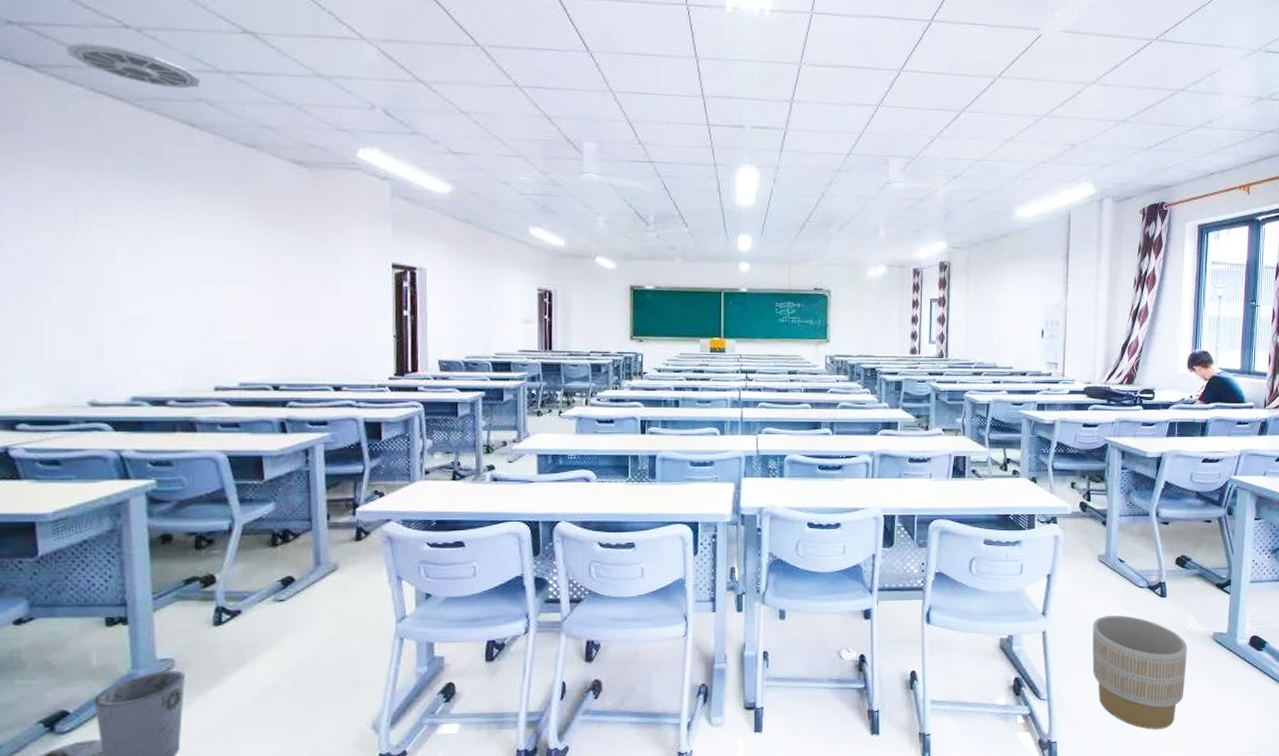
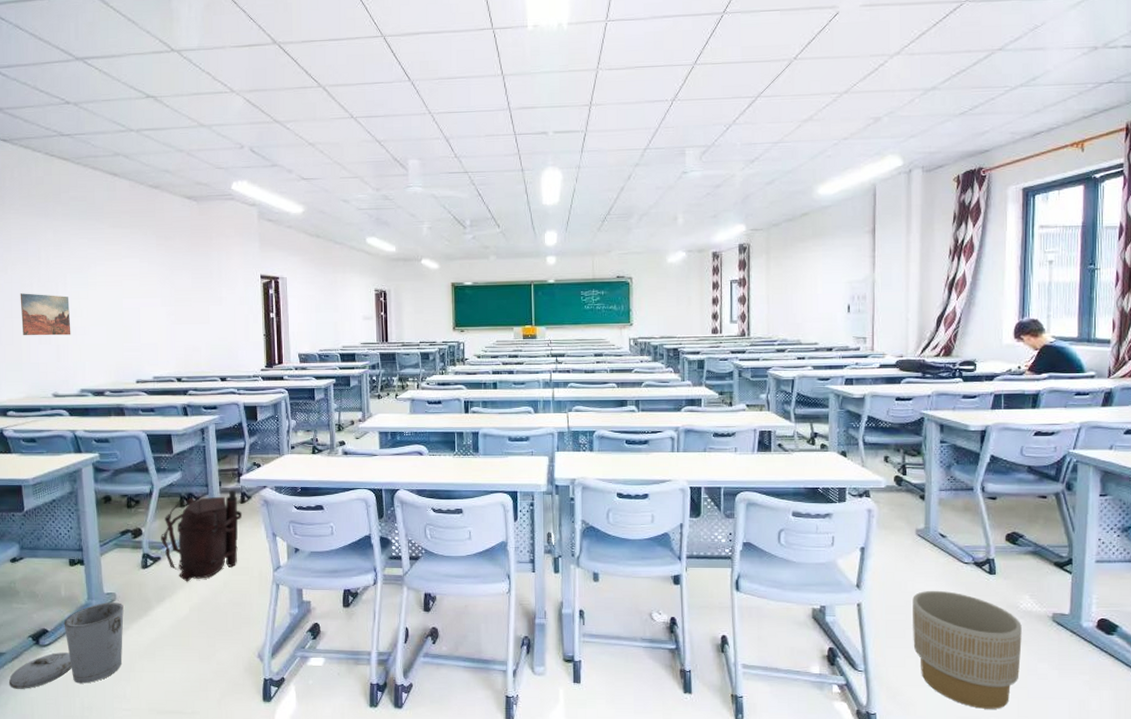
wall art: none [42,268,120,327] -> present [20,293,71,336]
ceiling vent: present [66,42,200,89] -> none [29,118,118,147]
backpack: none [242,525,358,640] -> present [161,490,243,582]

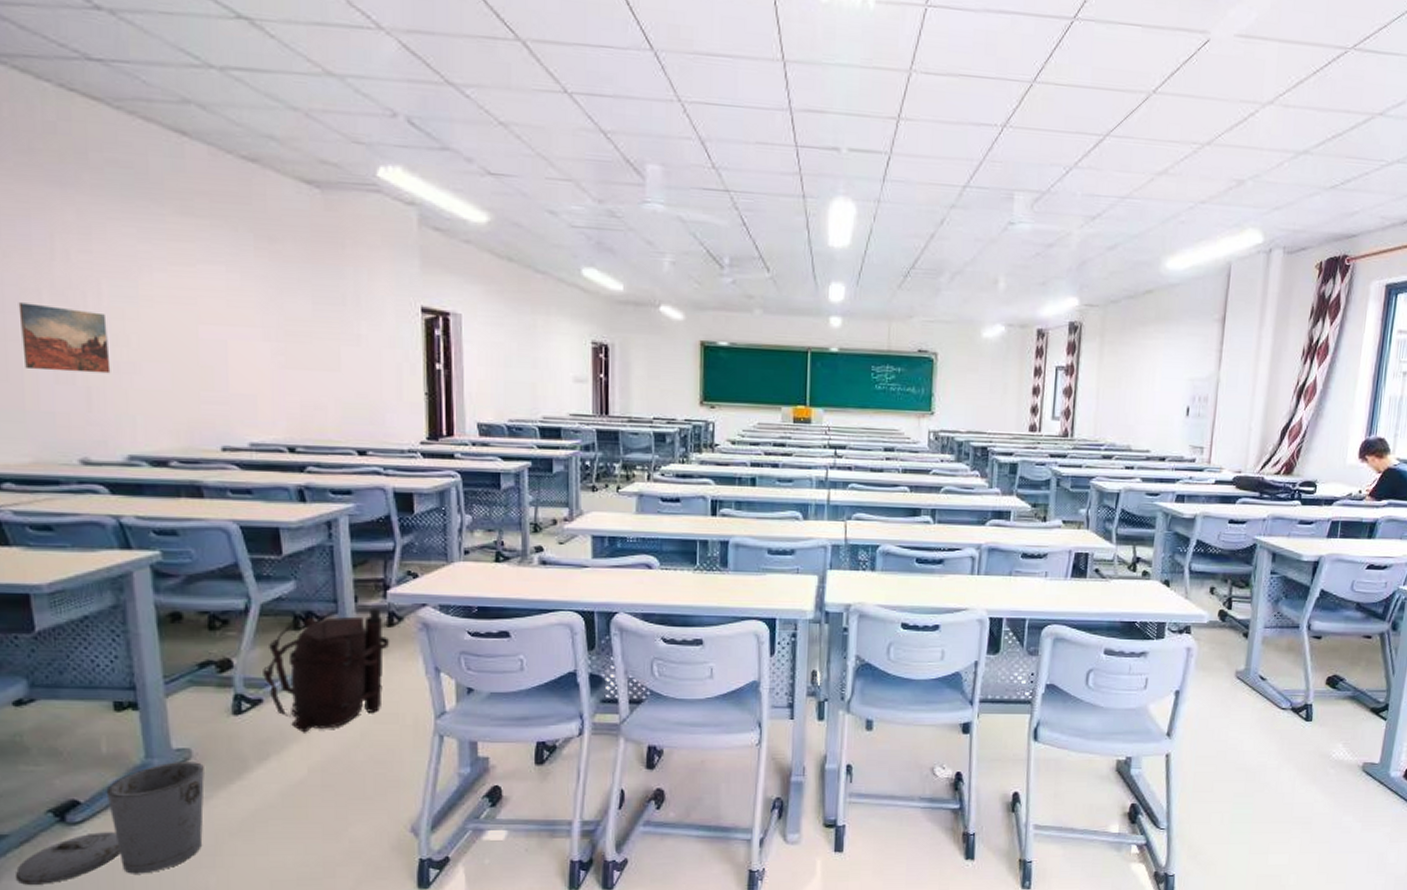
planter: present [913,590,1022,709] -> none [1220,738,1332,866]

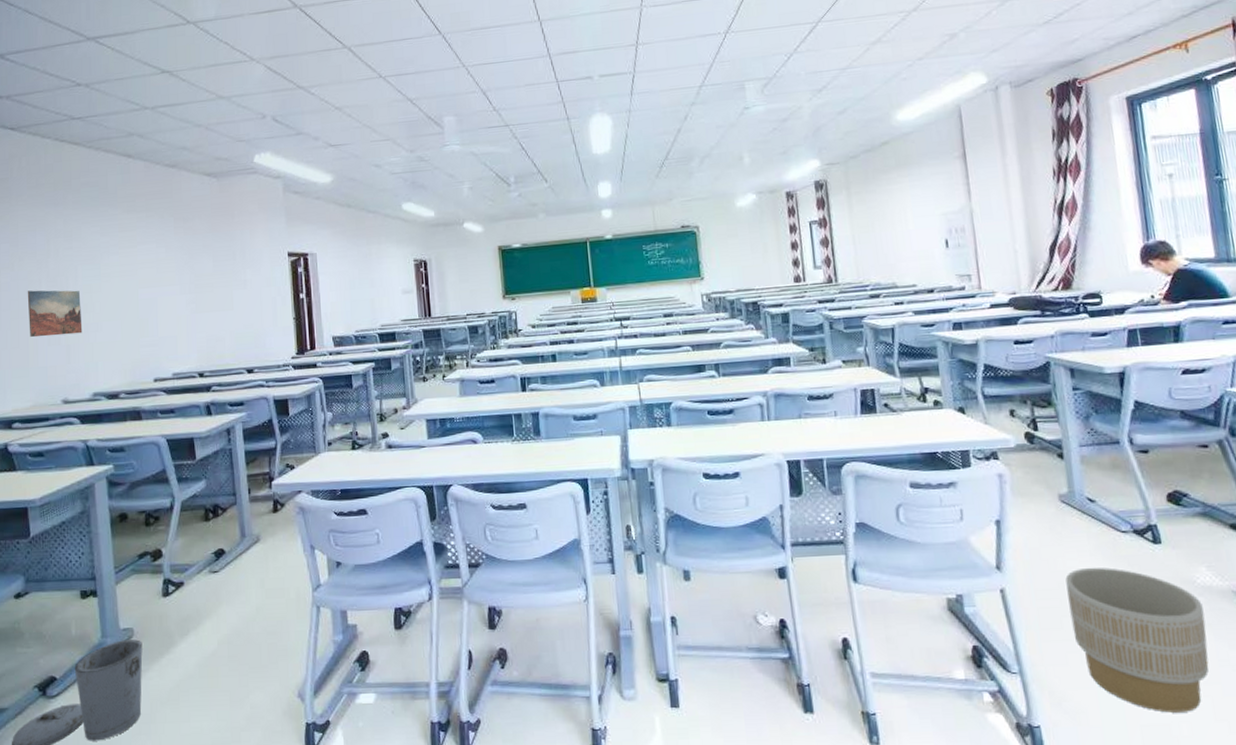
backpack: present [263,609,390,733] -> none [184,498,276,610]
planter: none [1220,738,1332,866] -> present [1065,567,1209,713]

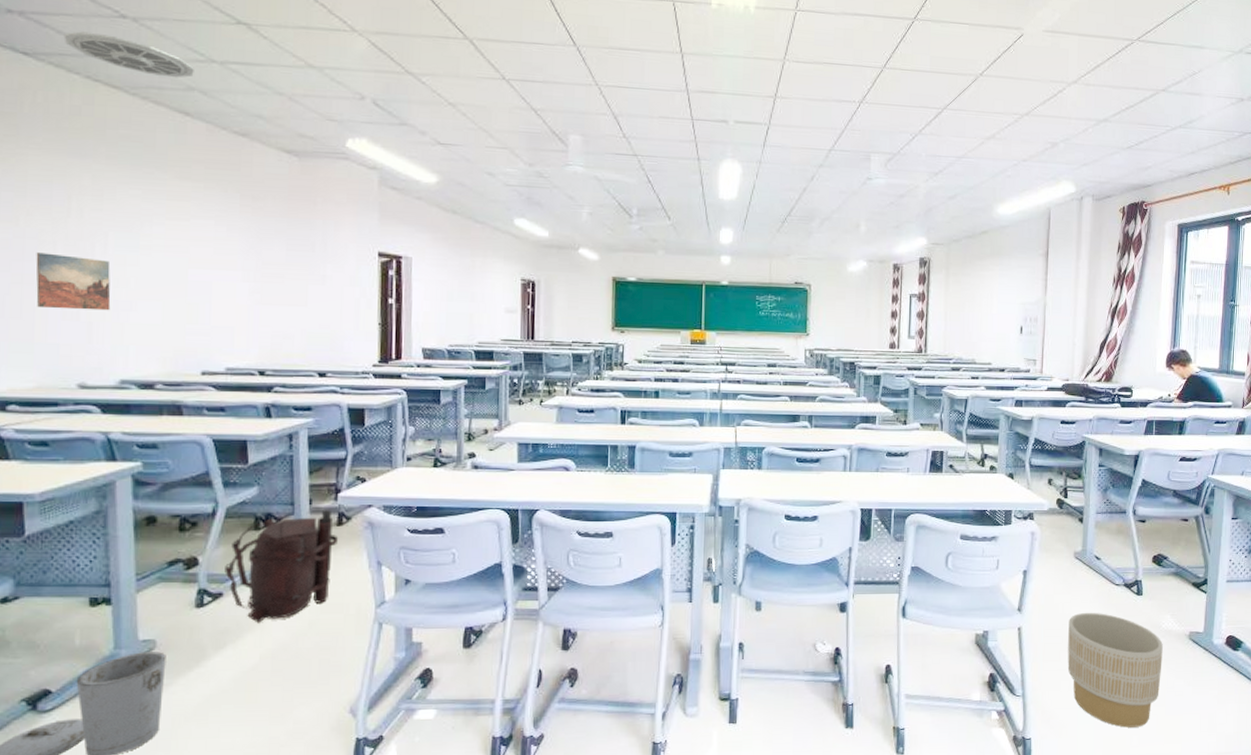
ceiling vent: none [38,101,132,129] -> present [64,31,194,78]
backpack: none [184,498,276,610] -> present [225,510,339,623]

